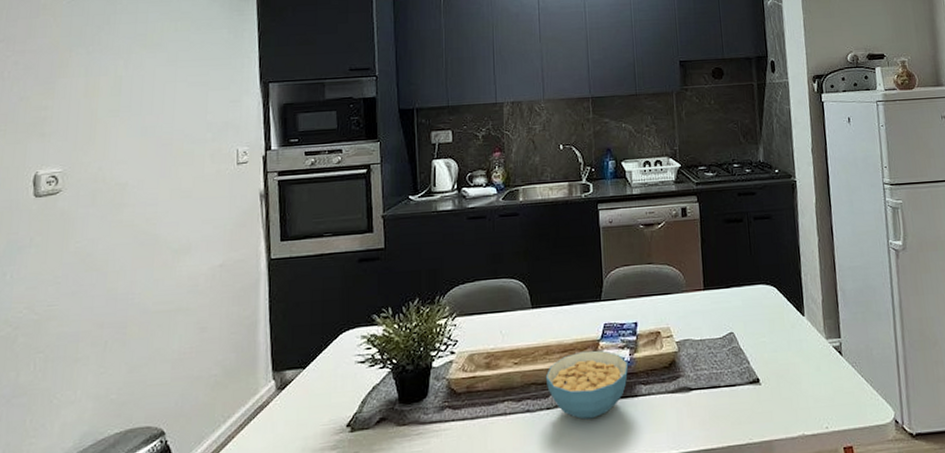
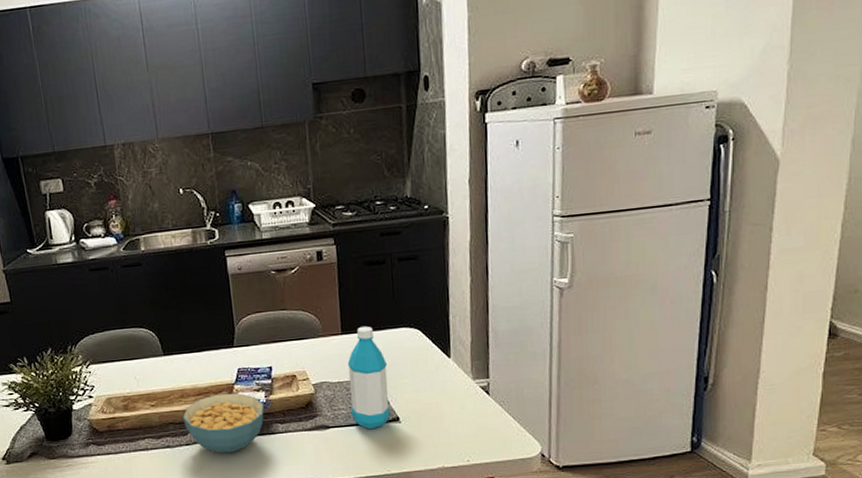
water bottle: none [709,282,751,392] -> present [347,326,390,430]

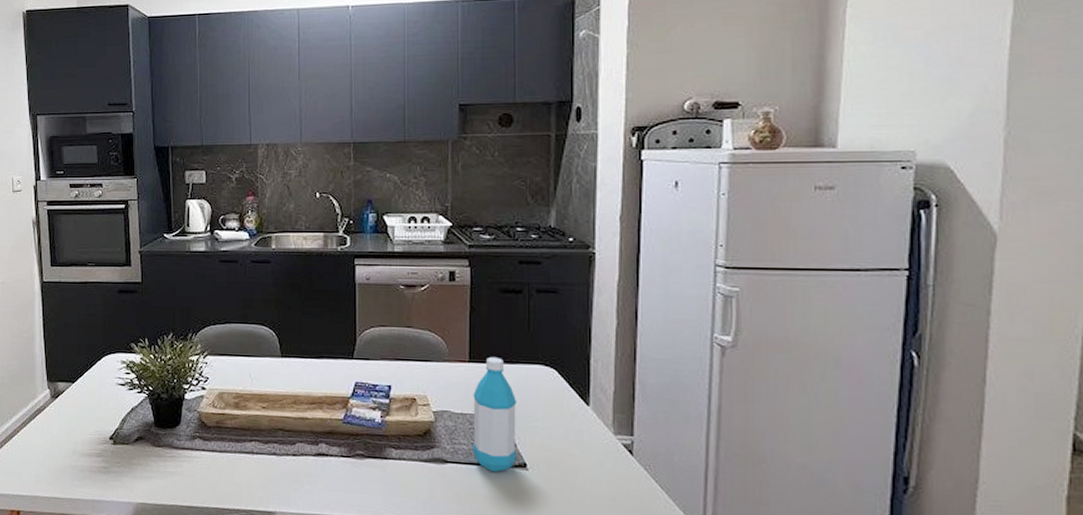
cereal bowl: present [182,393,265,454] -> none [292,406,379,472]

